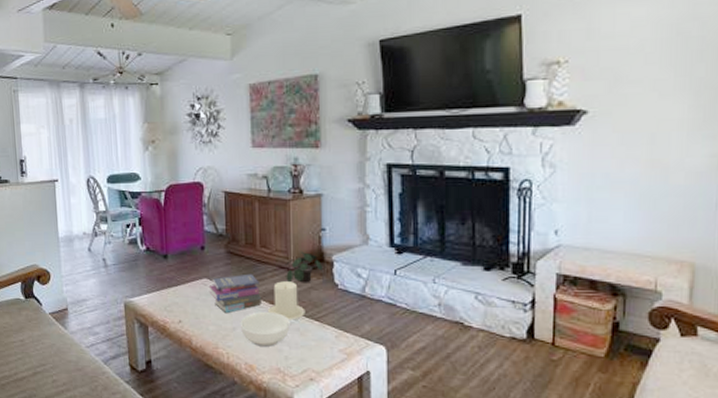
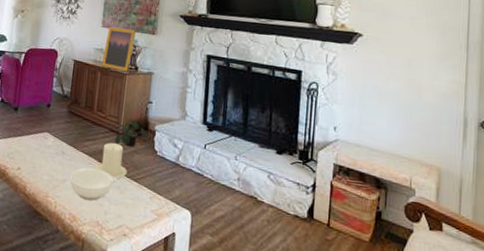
books: present [208,274,261,314] -> none [48,132,92,166]
picture frame: none [258,145,295,198] -> present [101,27,136,73]

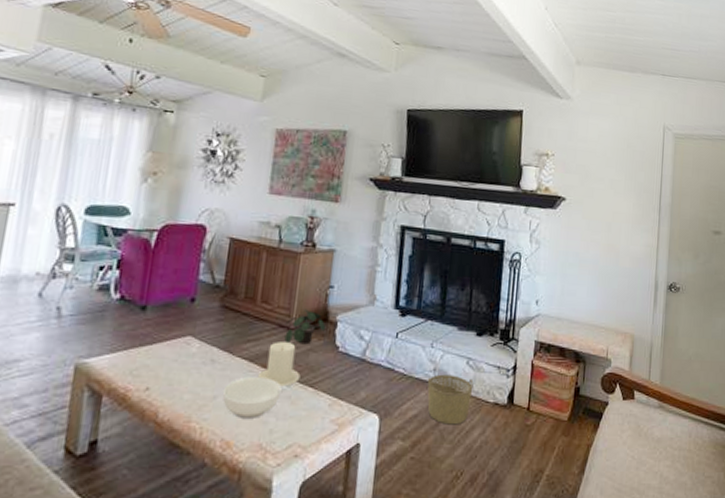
picture frame: present [101,27,136,73] -> none [268,194,314,251]
basket: none [232,183,275,230] -> present [427,374,474,425]

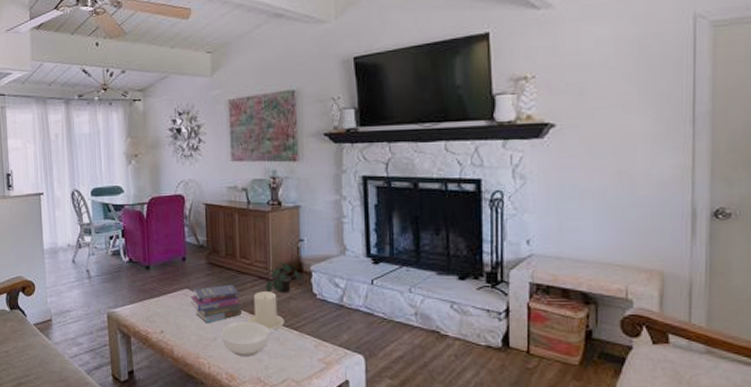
books: none [191,332,254,379] -> present [190,284,242,324]
basket: present [427,374,474,425] -> none [409,318,461,366]

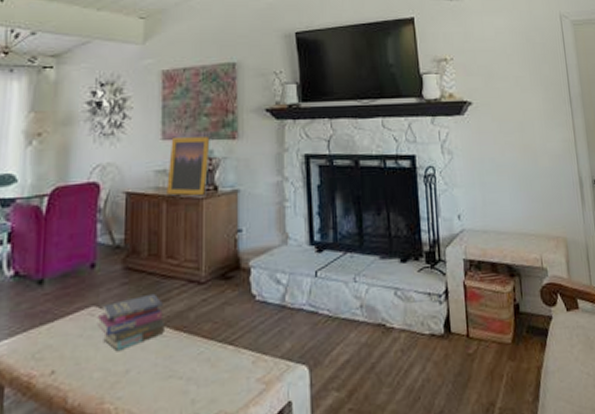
bowl: present [220,322,270,356] -> none [135,341,199,391]
picture frame: none [238,159,273,210] -> present [167,137,210,196]
candle: present [247,291,285,330] -> none [171,298,218,349]
potted plant: present [264,263,301,293] -> none [194,259,238,300]

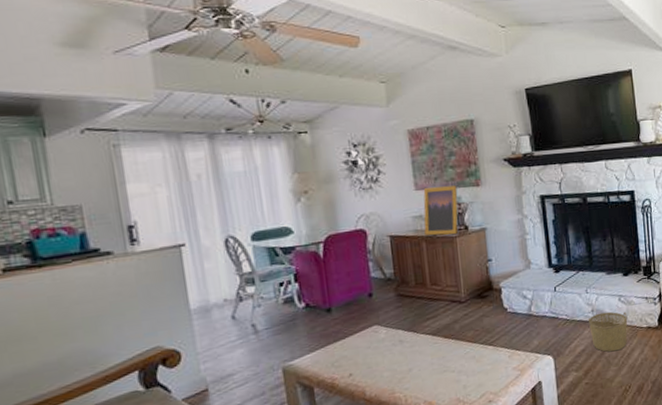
books: present [96,293,164,352] -> none [379,312,436,357]
basket: none [355,309,406,367] -> present [587,311,628,352]

